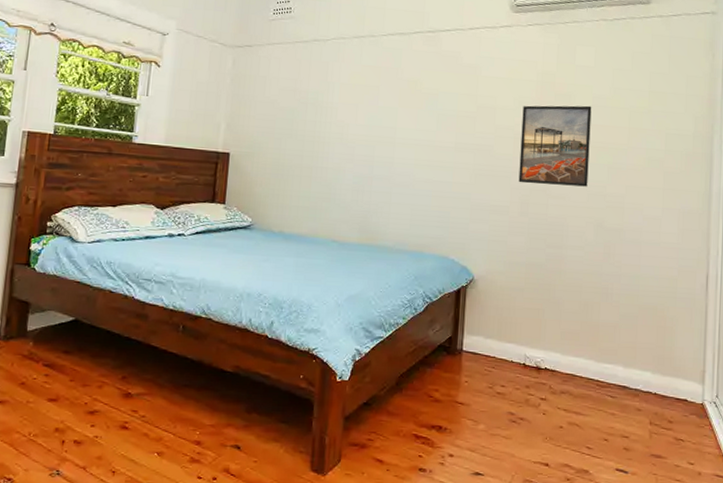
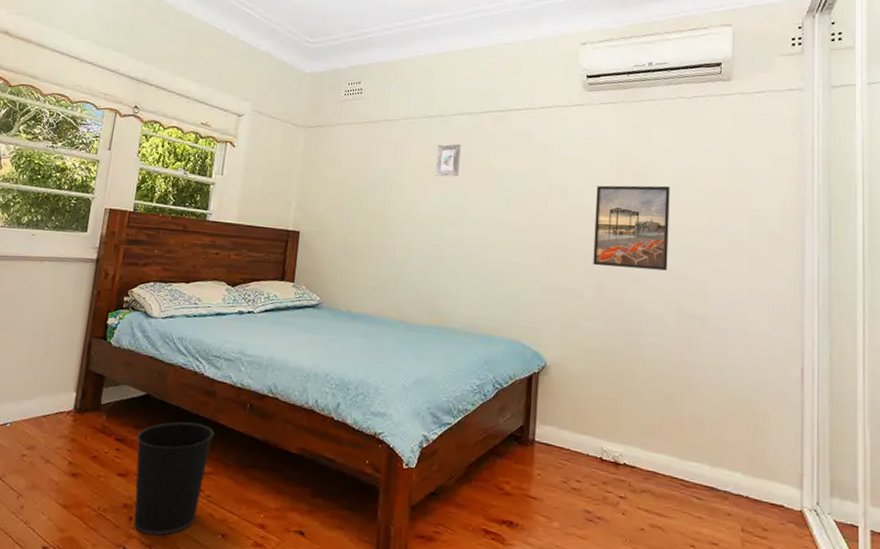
wastebasket: none [66,345,147,457] -> present [133,421,214,536]
picture frame: none [365,64,391,98] -> present [435,143,461,177]

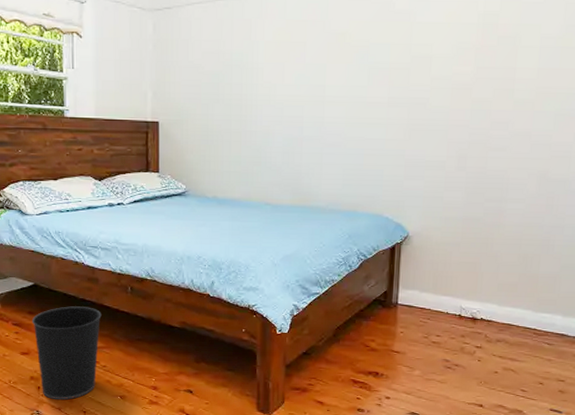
picture frame: present [435,143,461,177] -> none [292,17,318,55]
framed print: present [593,185,670,271] -> none [456,47,539,137]

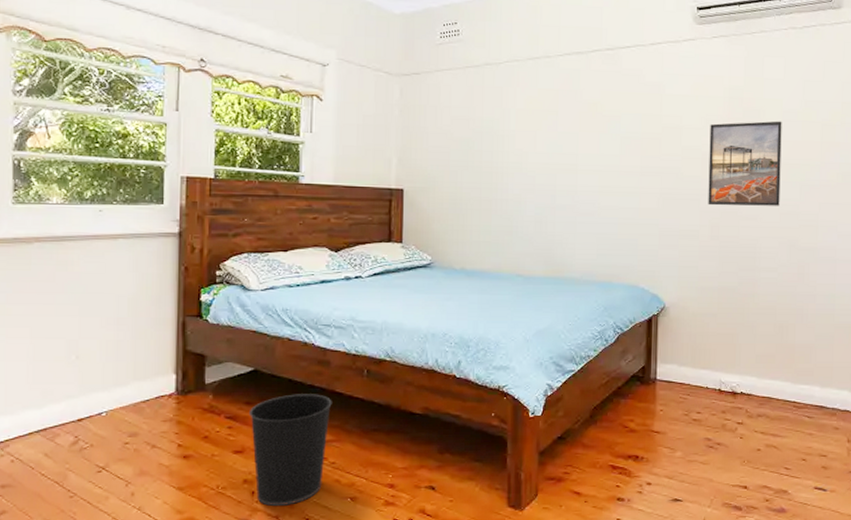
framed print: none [456,47,539,137] -> present [708,121,782,206]

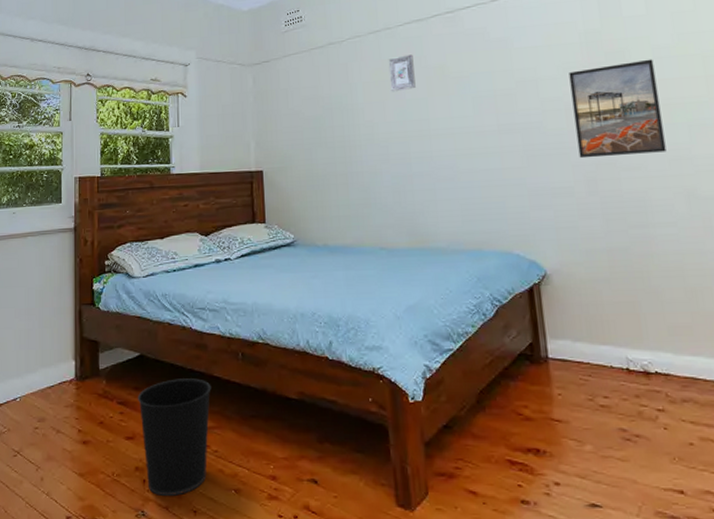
picture frame: none [543,86,569,123] -> present [388,54,416,92]

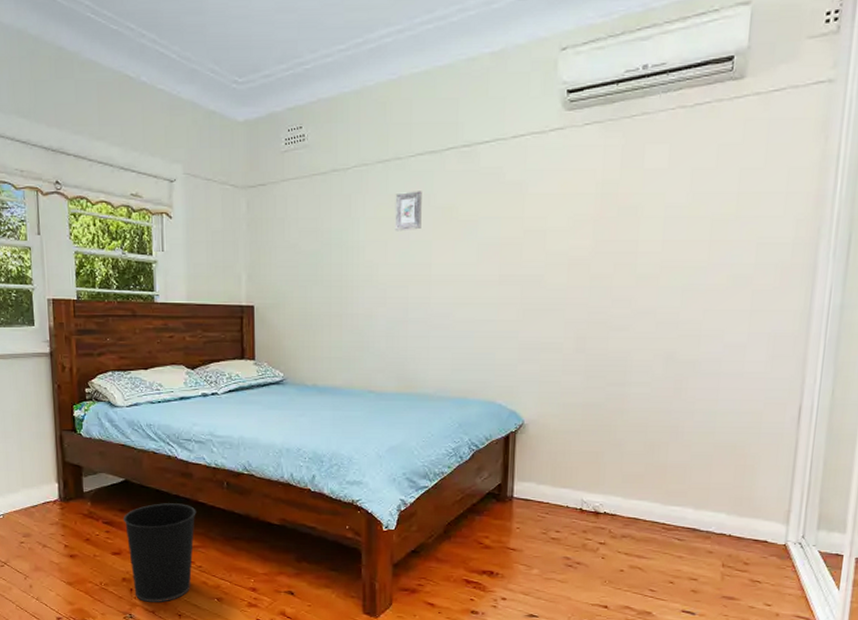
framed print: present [569,59,667,159] -> none [573,218,664,316]

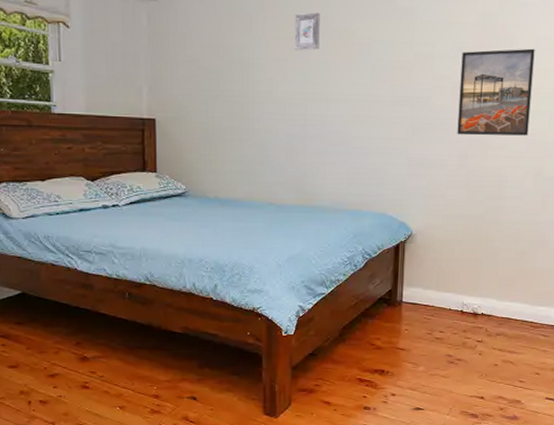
wastebasket: present [124,503,196,602] -> none [20,315,97,414]
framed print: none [573,218,664,316] -> present [457,48,535,136]

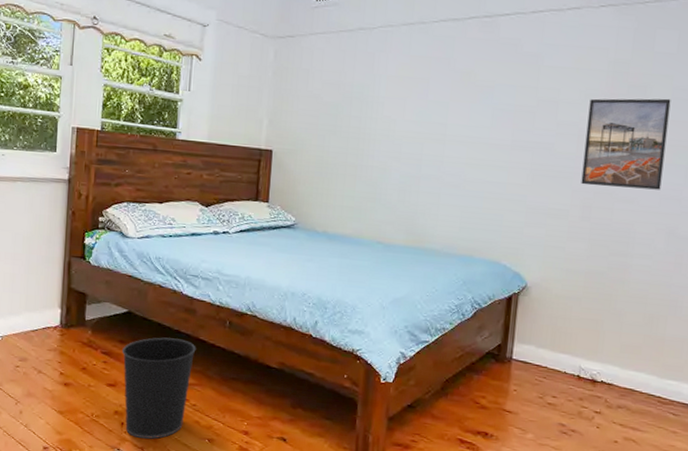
wastebasket: none [20,315,97,414] -> present [122,337,196,439]
picture frame: present [294,12,320,51] -> none [414,54,443,91]

